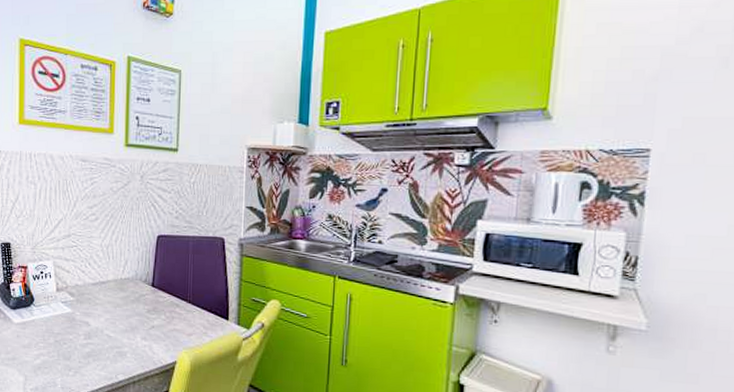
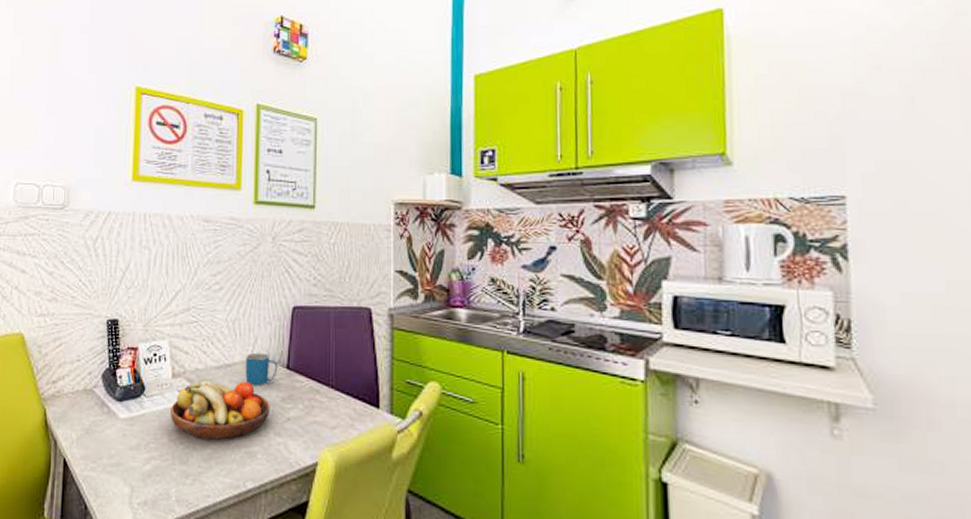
fruit bowl: none [56,293,138,342] -> present [171,379,270,441]
mug: none [117,272,145,299] -> present [245,352,278,385]

